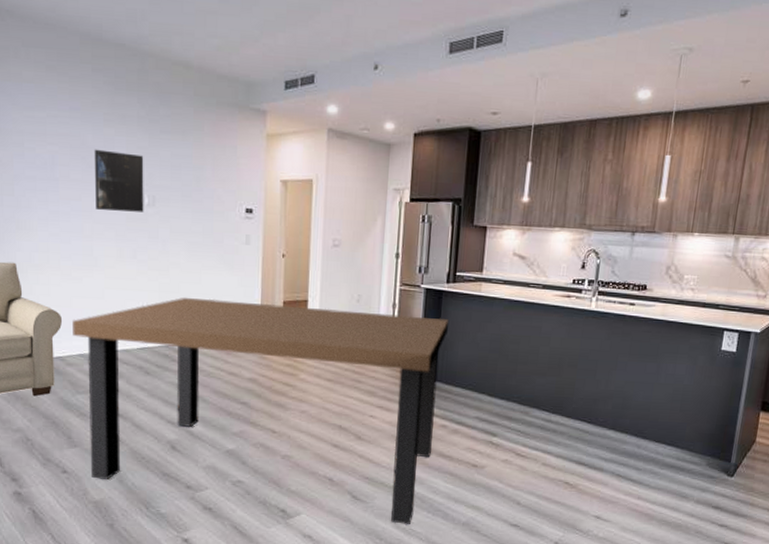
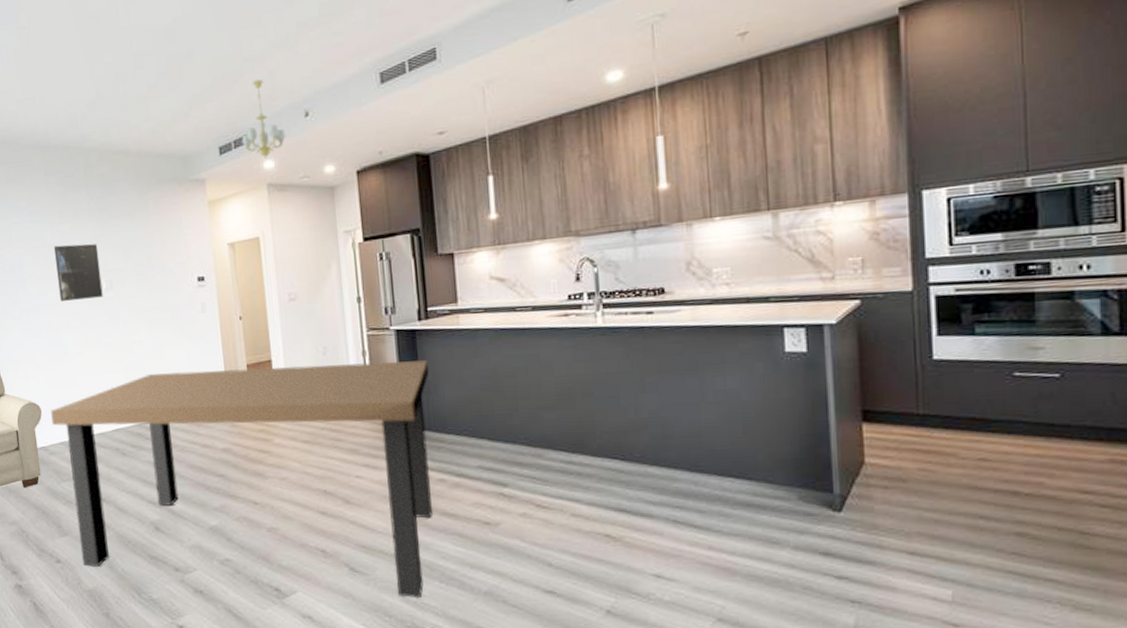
chandelier: none [309,20,353,103] -> present [241,79,286,159]

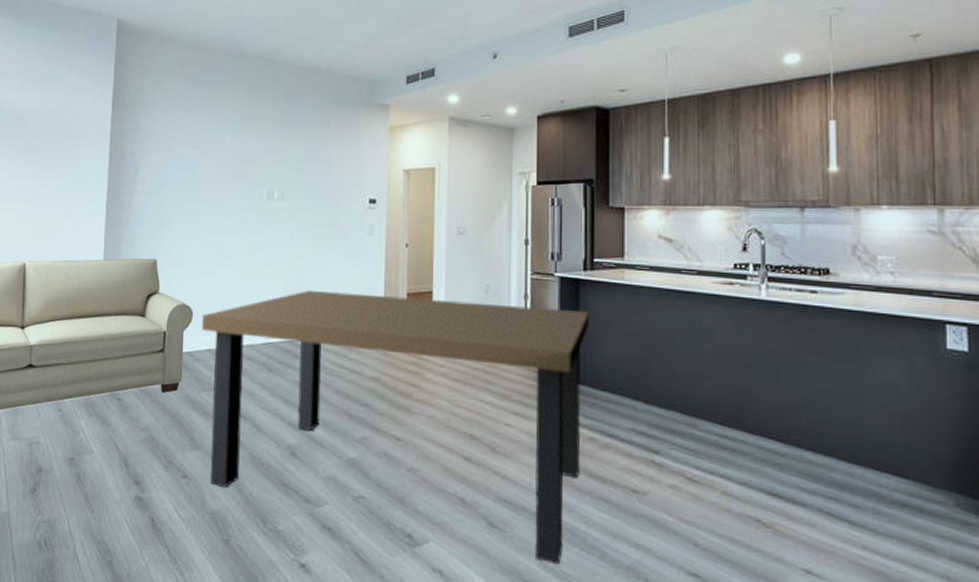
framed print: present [53,244,103,301] -> none [230,150,275,207]
chandelier: present [241,79,286,159] -> none [429,18,473,93]

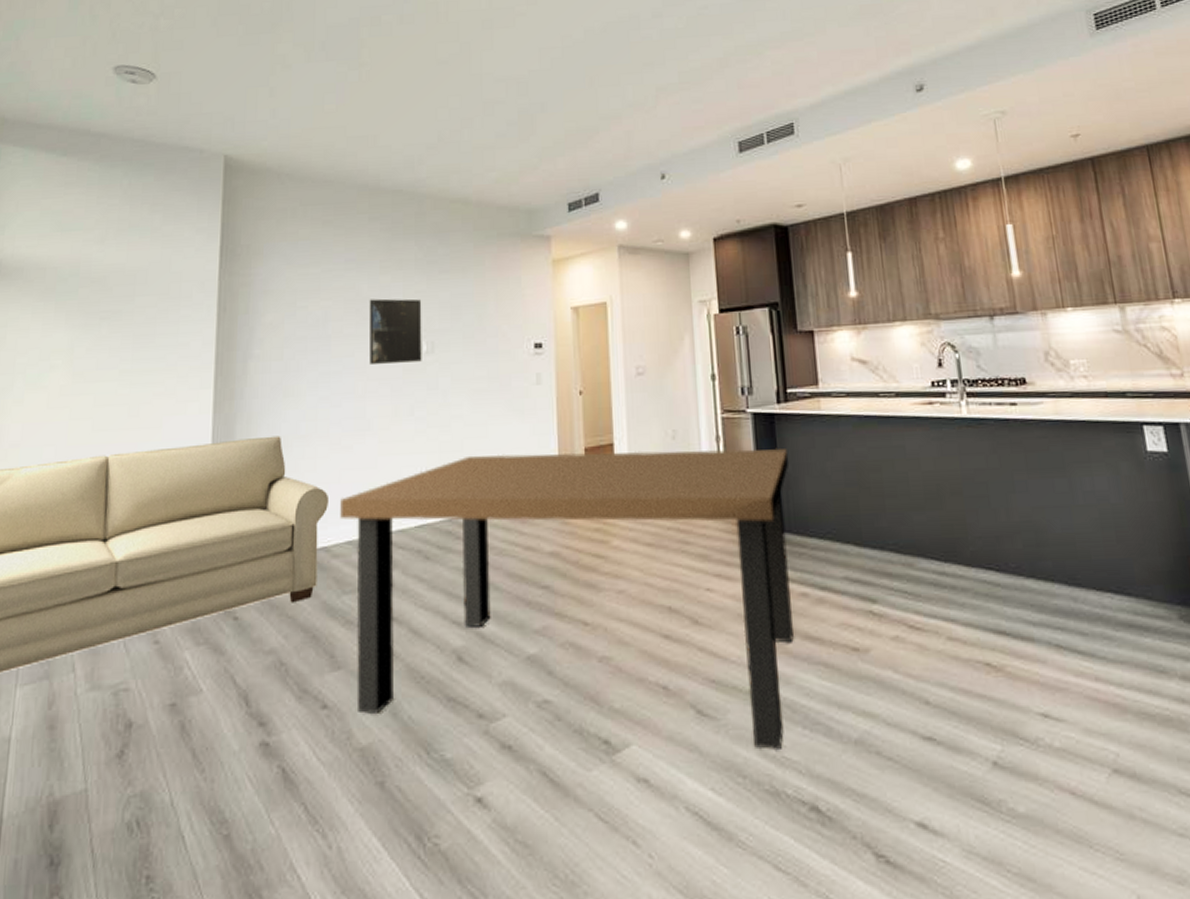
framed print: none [230,150,275,207] -> present [369,298,422,364]

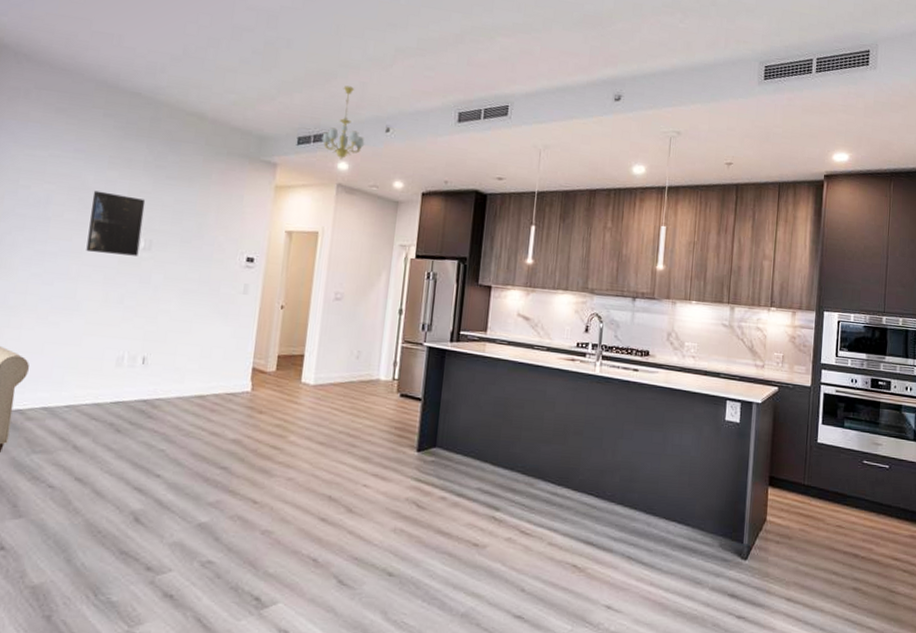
dining table: present [340,448,795,750] -> none [34,347,451,616]
chandelier: none [593,138,641,219] -> present [321,85,365,160]

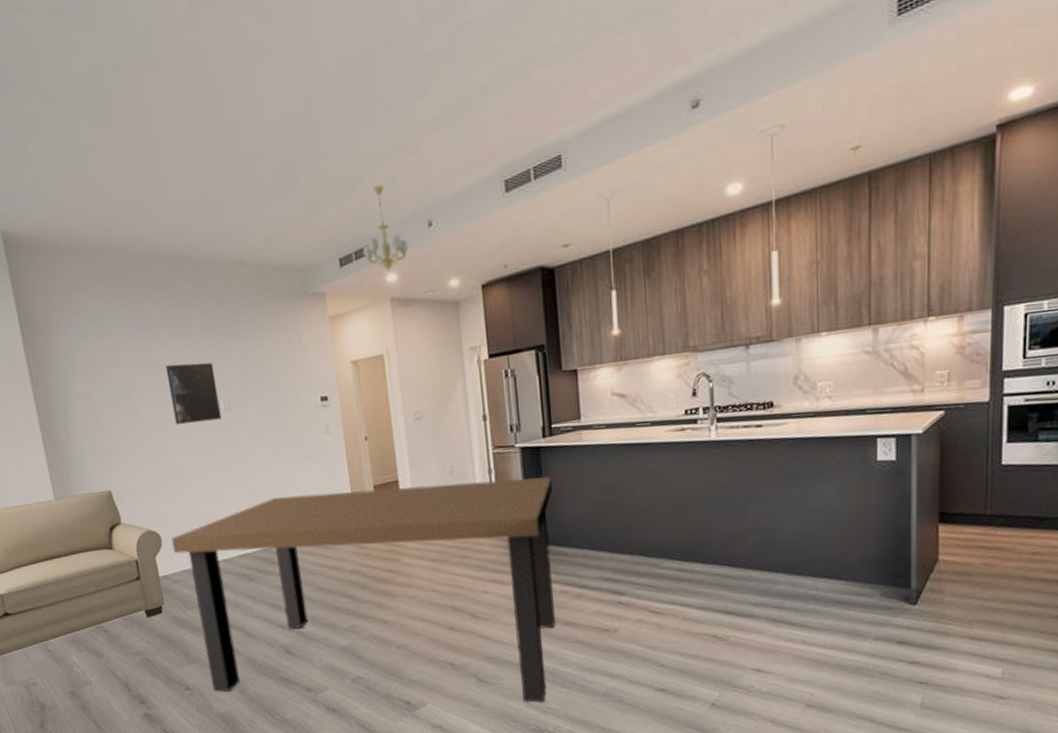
dining table: none [34,347,451,616] -> present [171,476,556,703]

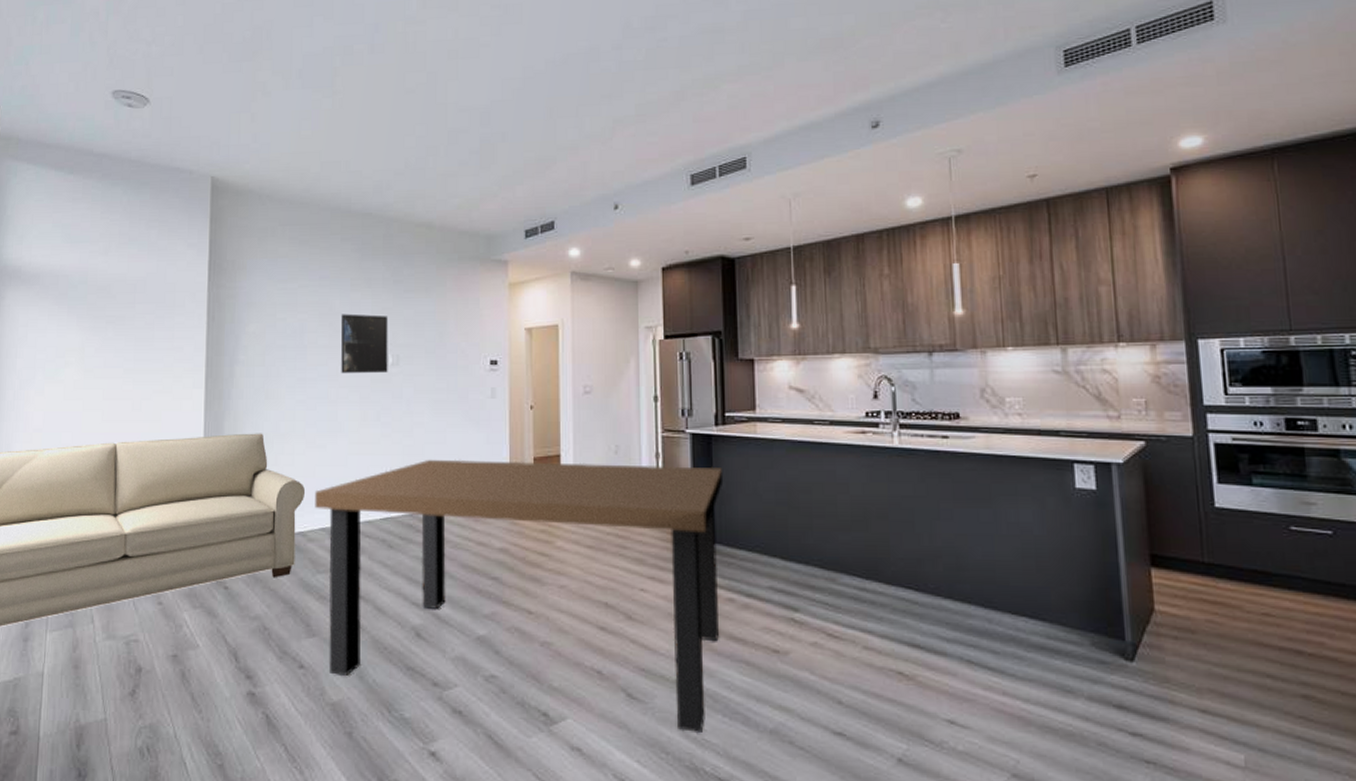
chandelier: present [363,185,409,271] -> none [549,168,594,246]

